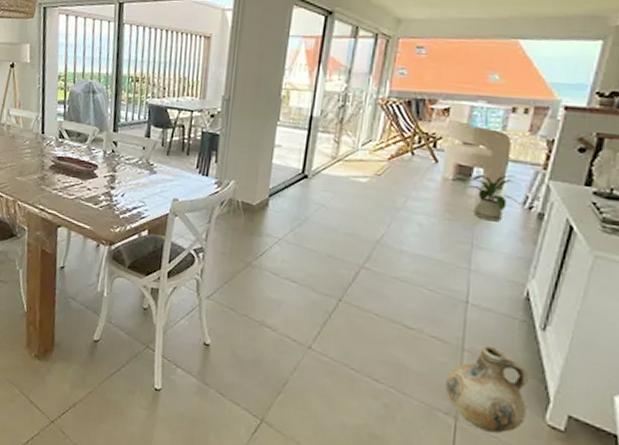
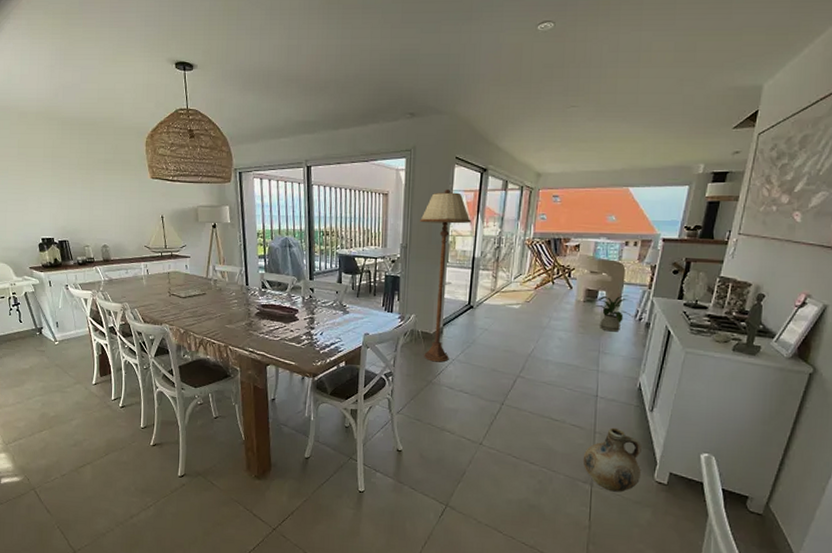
floor lamp: none [243,34,311,241] -> present [420,190,472,362]

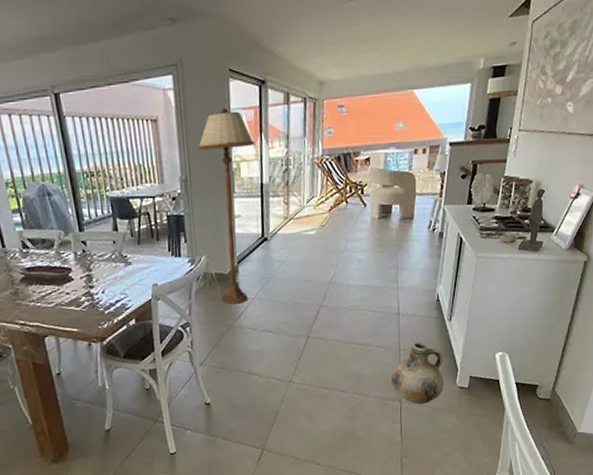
house plant: present [591,295,633,332] -> none [387,206,427,247]

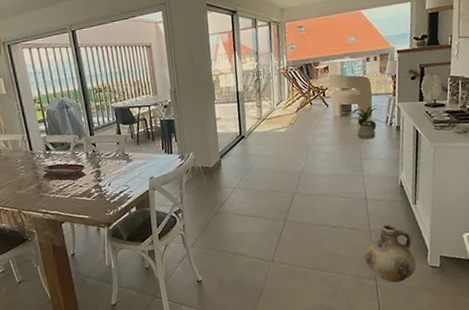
floor lamp: present [198,109,255,304] -> none [184,34,231,193]
house plant: none [387,206,427,247] -> present [348,104,385,140]

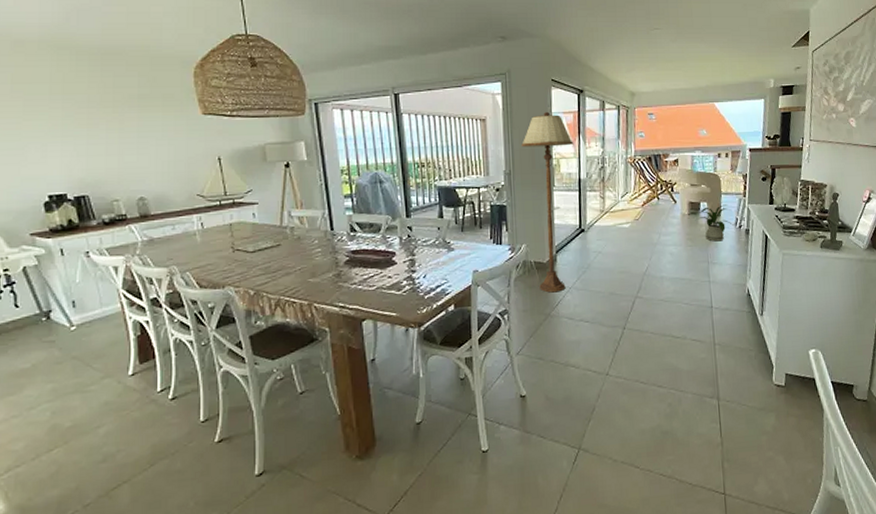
floor lamp: none [184,34,231,193] -> present [521,112,574,293]
ceramic jug: present [364,224,417,282] -> none [707,336,761,402]

